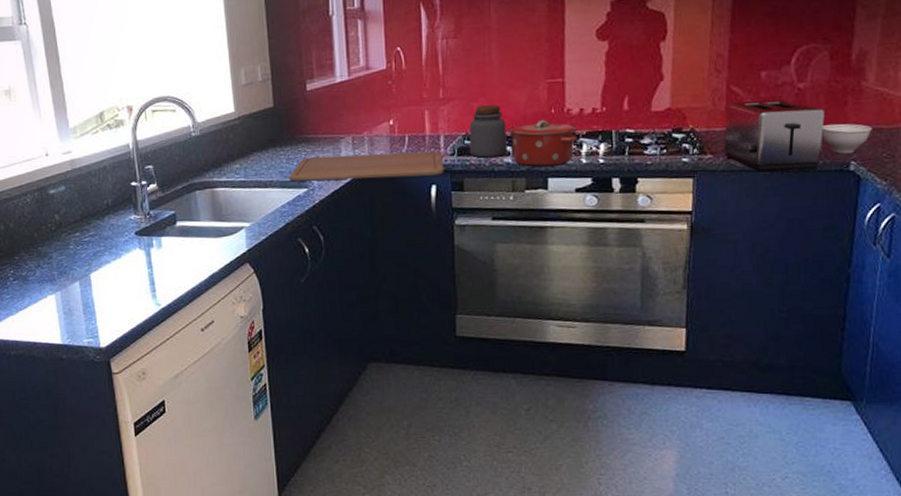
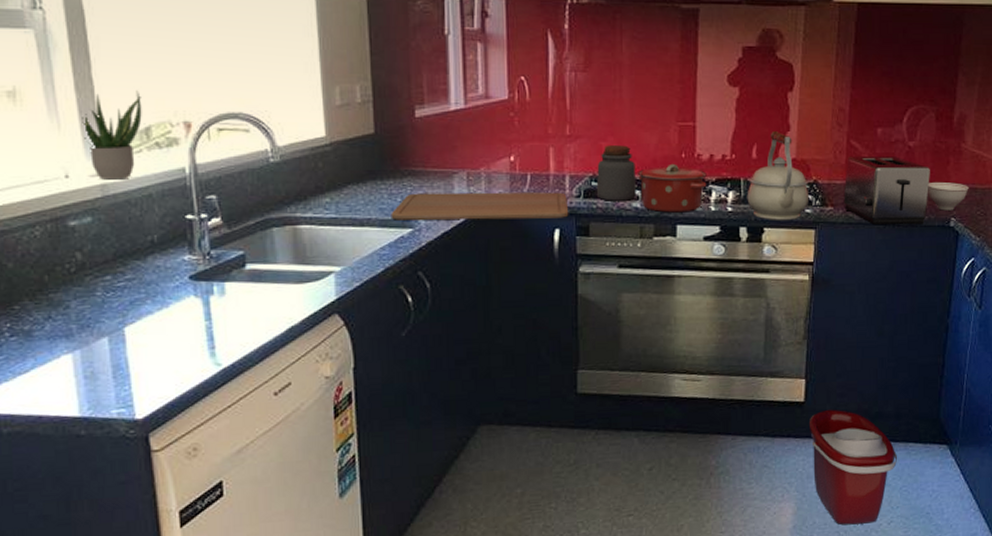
potted plant: none [55,83,97,156] -> present [82,90,142,180]
kettle: none [619,81,686,171] -> present [747,130,810,221]
bucket: none [690,359,791,477] -> present [808,409,897,525]

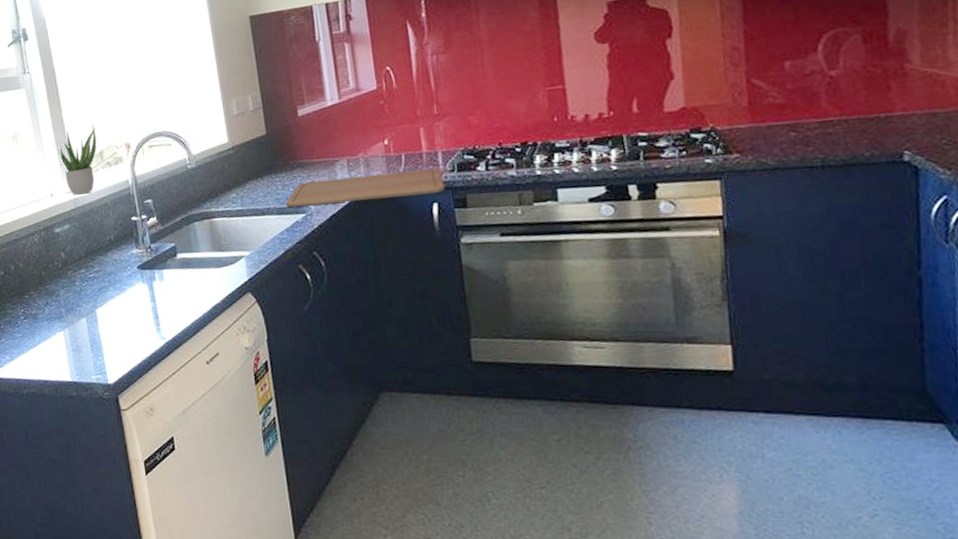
jar: present [596,145,636,201] -> none [467,116,510,173]
casserole: present [637,163,708,214] -> none [509,128,586,179]
kettle: present [747,130,810,221] -> none [632,81,709,176]
bucket: present [808,409,897,525] -> none [742,379,872,515]
toaster: present [844,155,930,226] -> none [748,89,868,170]
bowl: present [928,181,969,211] -> none [863,110,925,144]

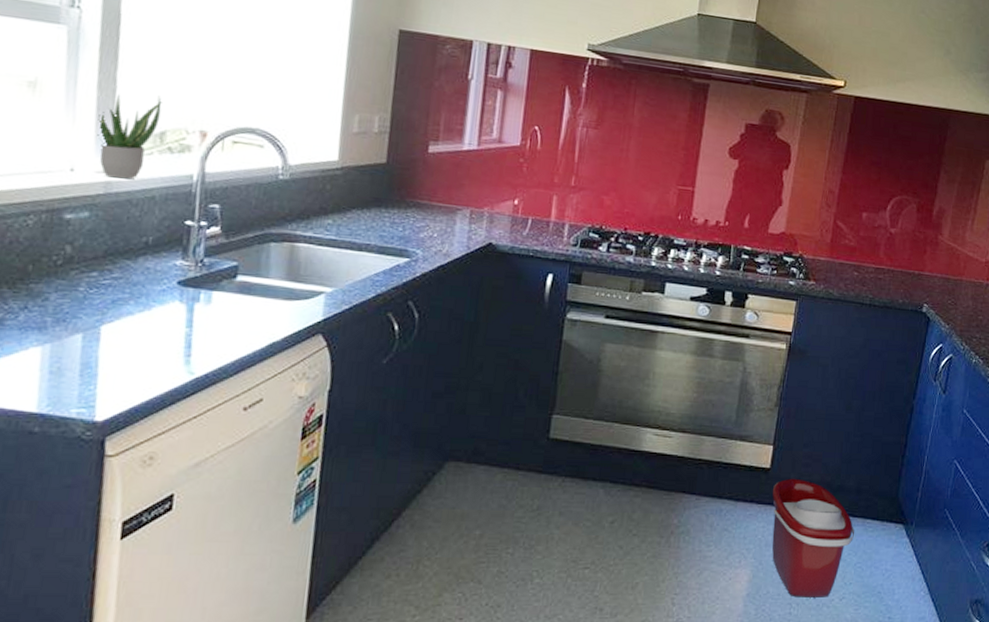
chopping board: present [285,168,445,208] -> none [389,224,565,264]
bucket: none [742,379,872,515] -> present [772,478,854,598]

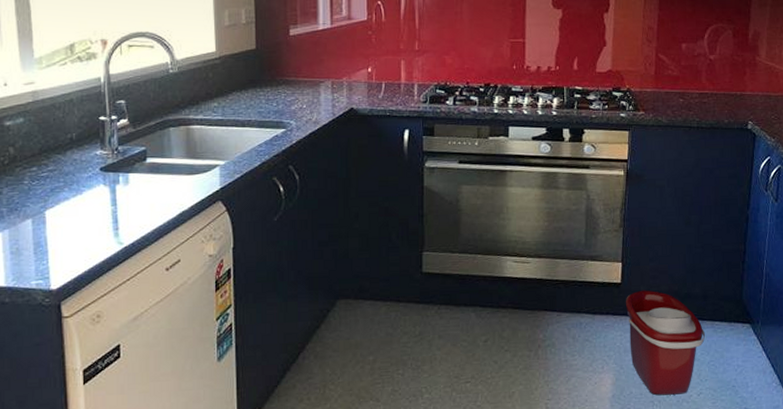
potted plant: present [97,94,162,179] -> none [20,14,68,87]

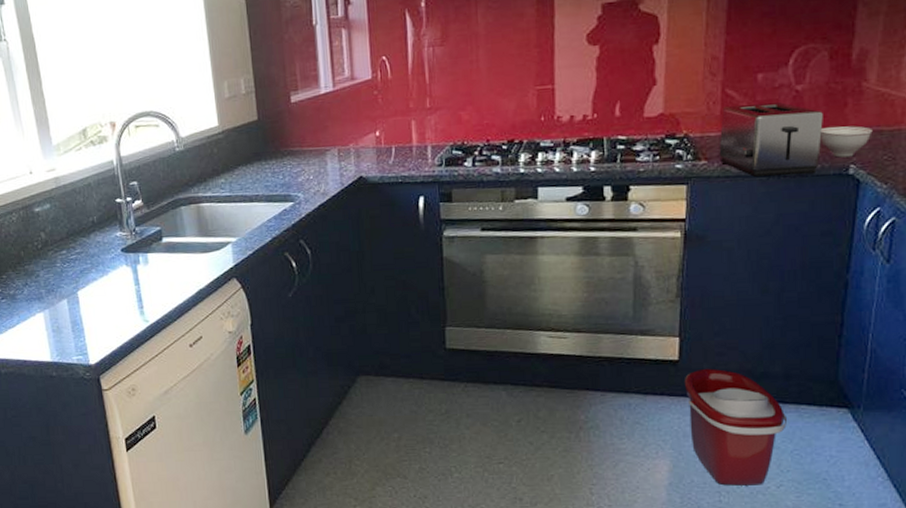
toaster: none [653,67,729,128] -> present [719,102,823,178]
bowl: none [727,90,764,115] -> present [820,126,873,158]

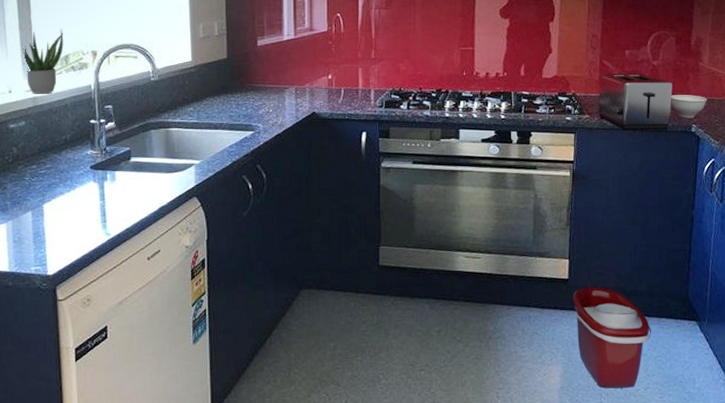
potted plant: none [38,99,80,174] -> present [22,29,64,94]

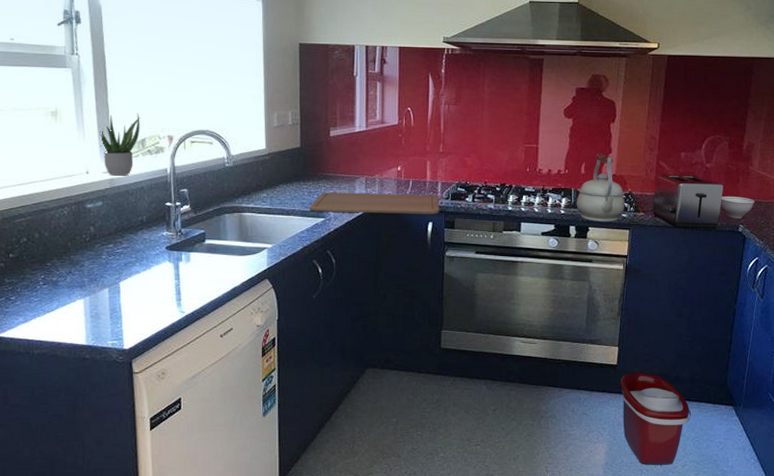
chopping board: none [237,103,374,125] -> present [309,192,440,214]
kettle: none [517,53,569,127] -> present [576,152,626,223]

